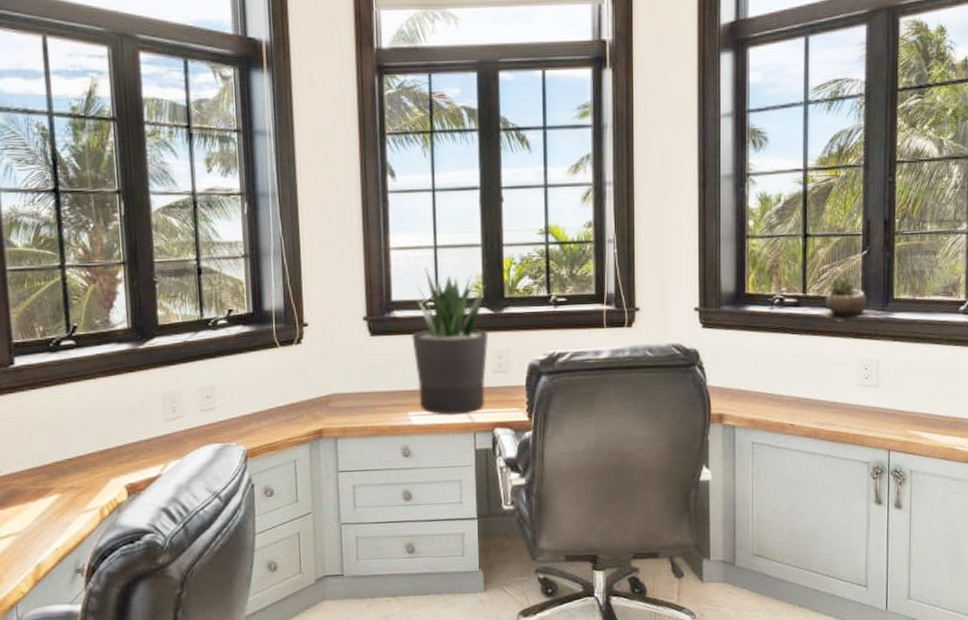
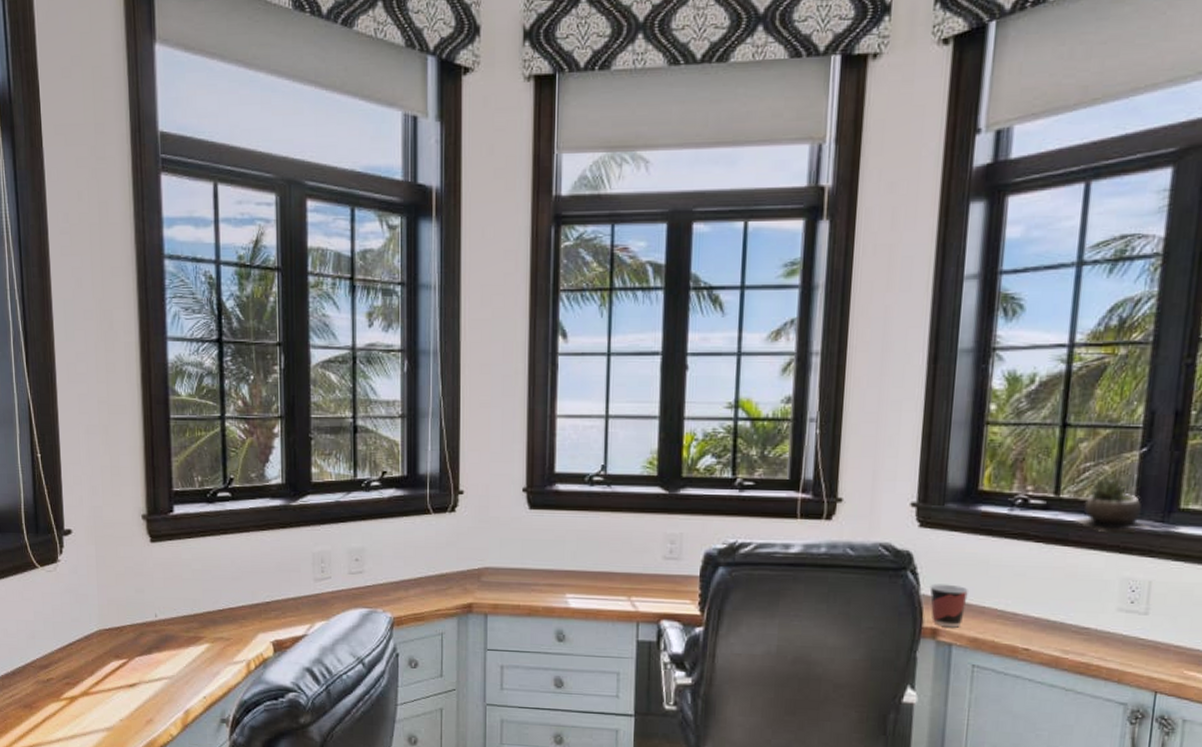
planter: present [412,268,488,414] -> none [574,440,661,601]
cup: none [714,375,745,412] -> present [929,584,970,628]

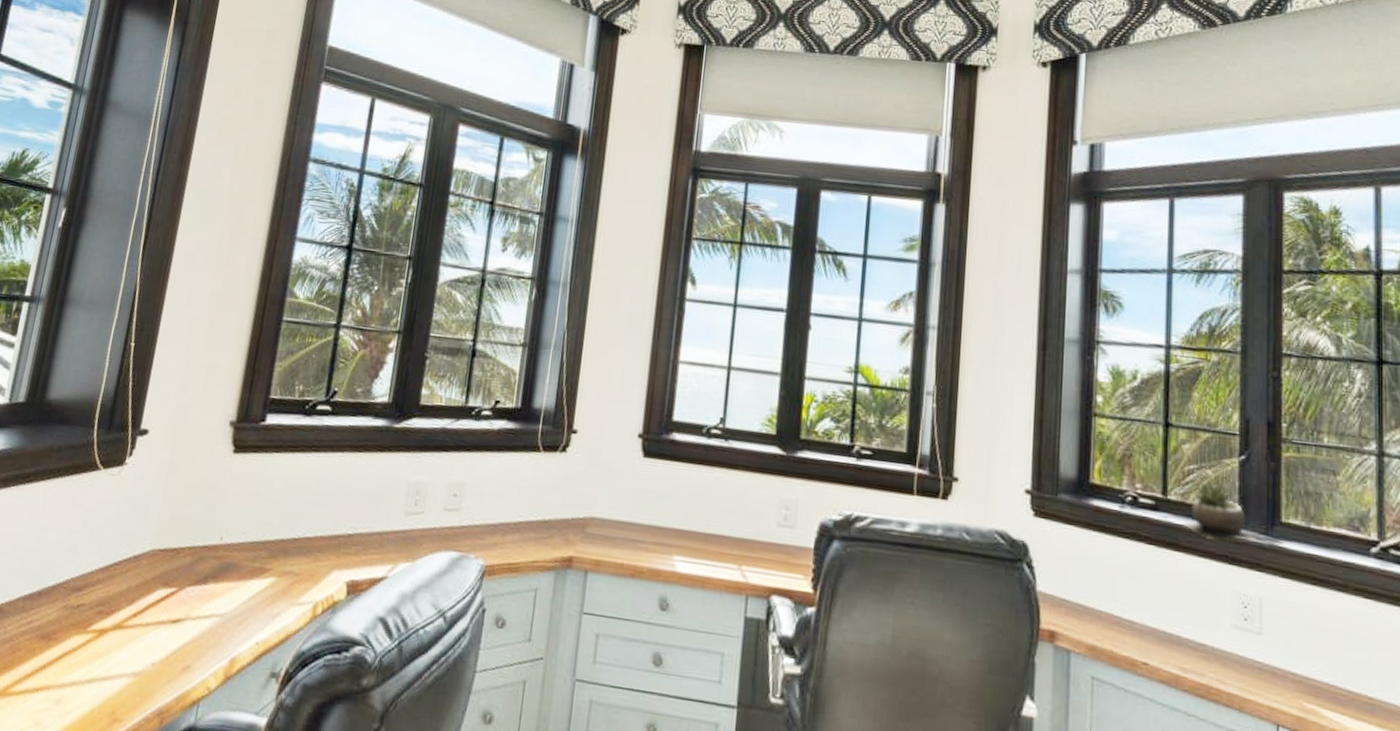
cup: present [929,584,970,628] -> none [1046,580,1086,632]

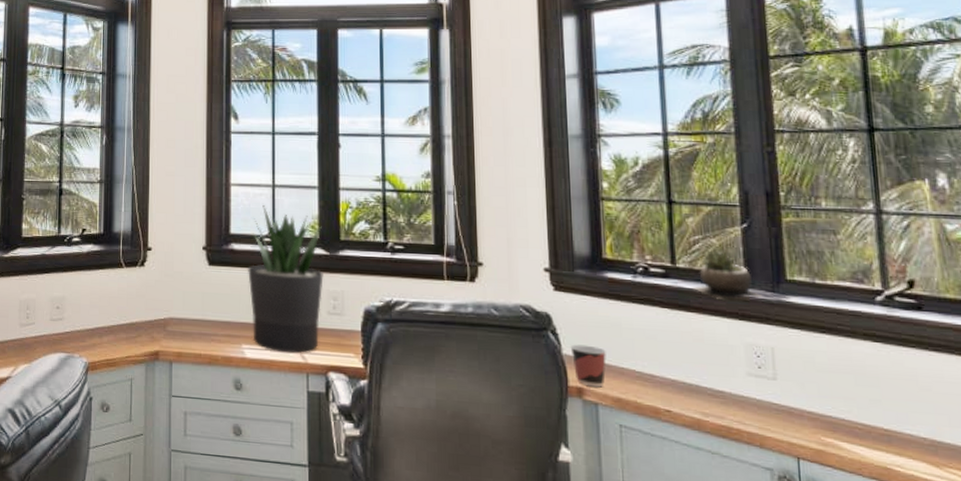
planter: none [687,390,780,570] -> present [248,205,323,353]
cup: none [1046,580,1086,632] -> present [570,344,607,388]

